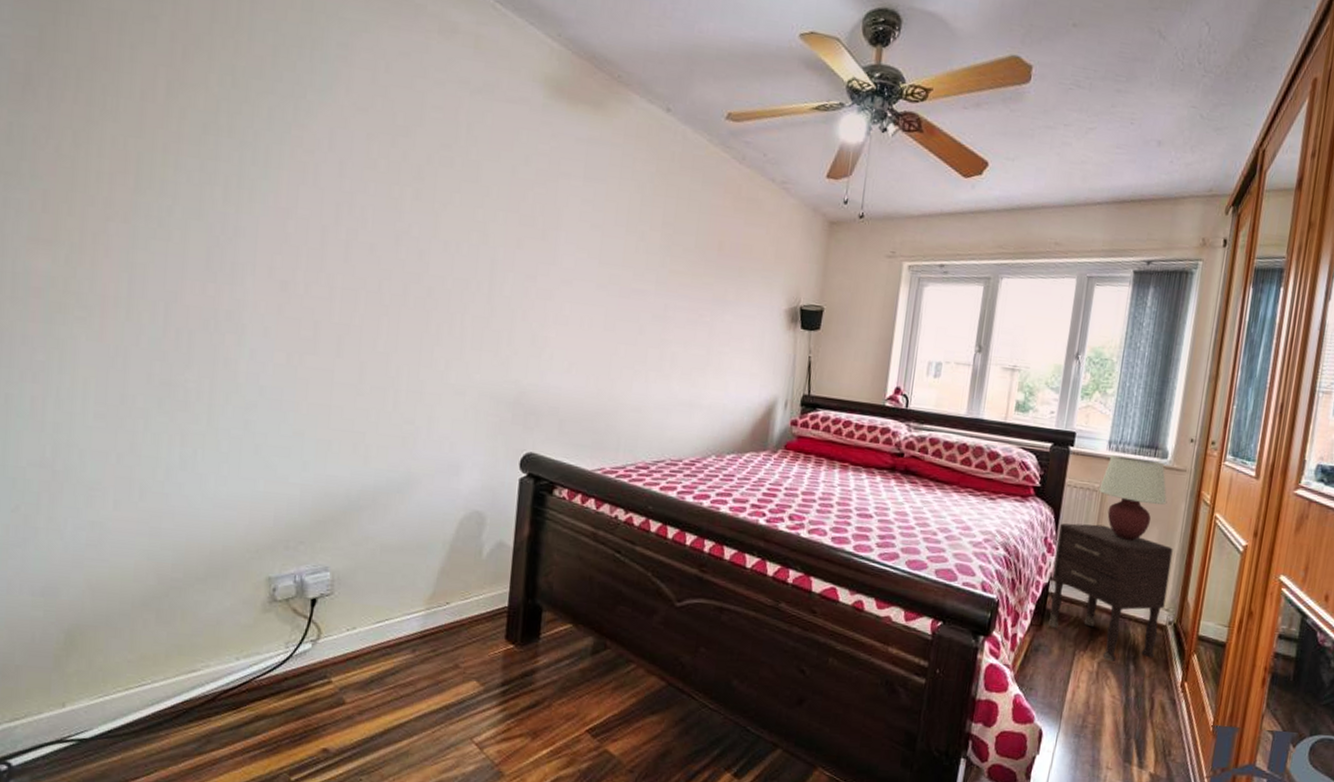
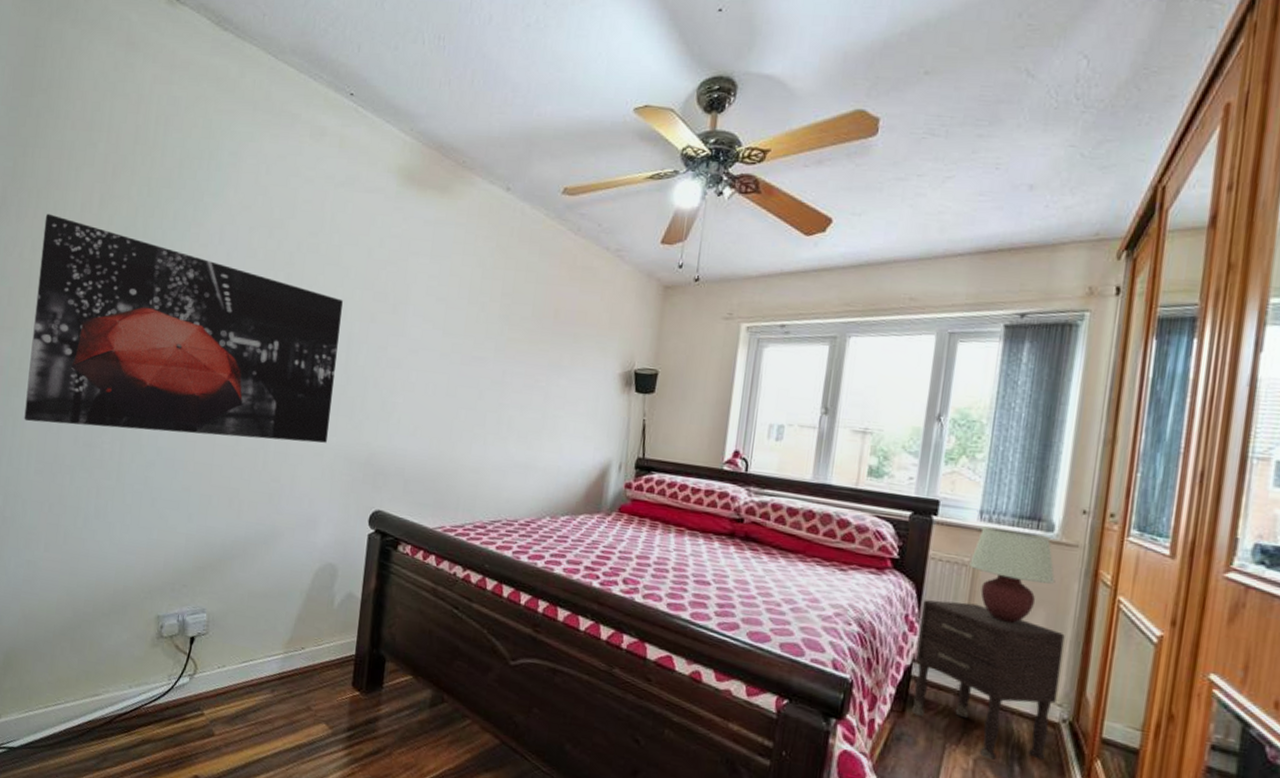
wall art: none [75,99,484,381] -> present [24,213,343,443]

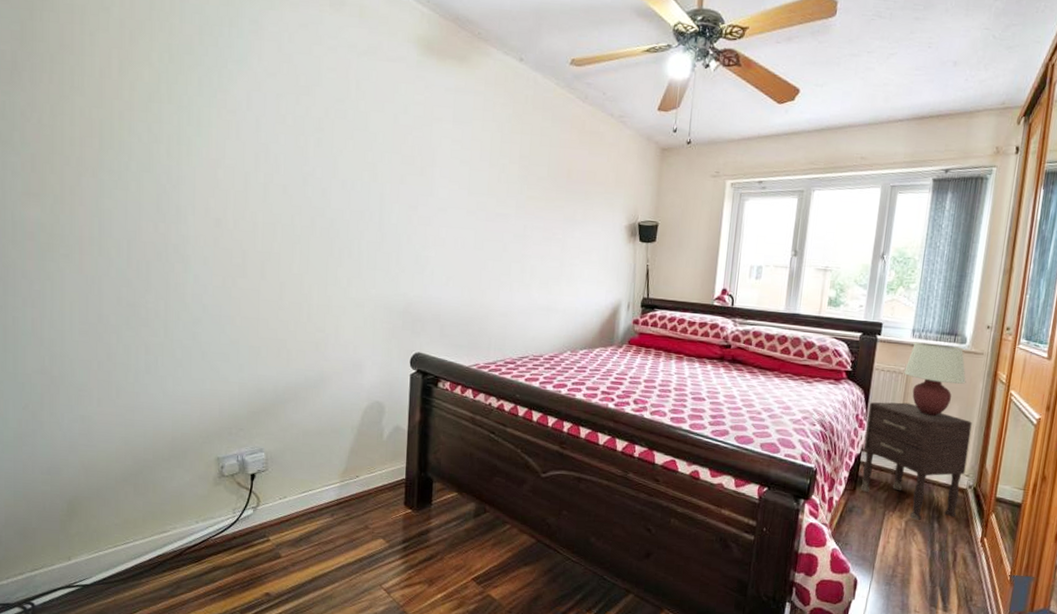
wall art: present [24,213,343,443] -> none [62,79,373,295]

